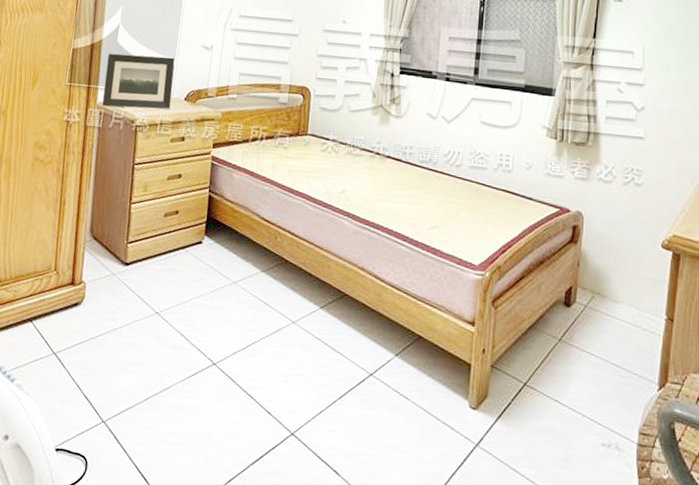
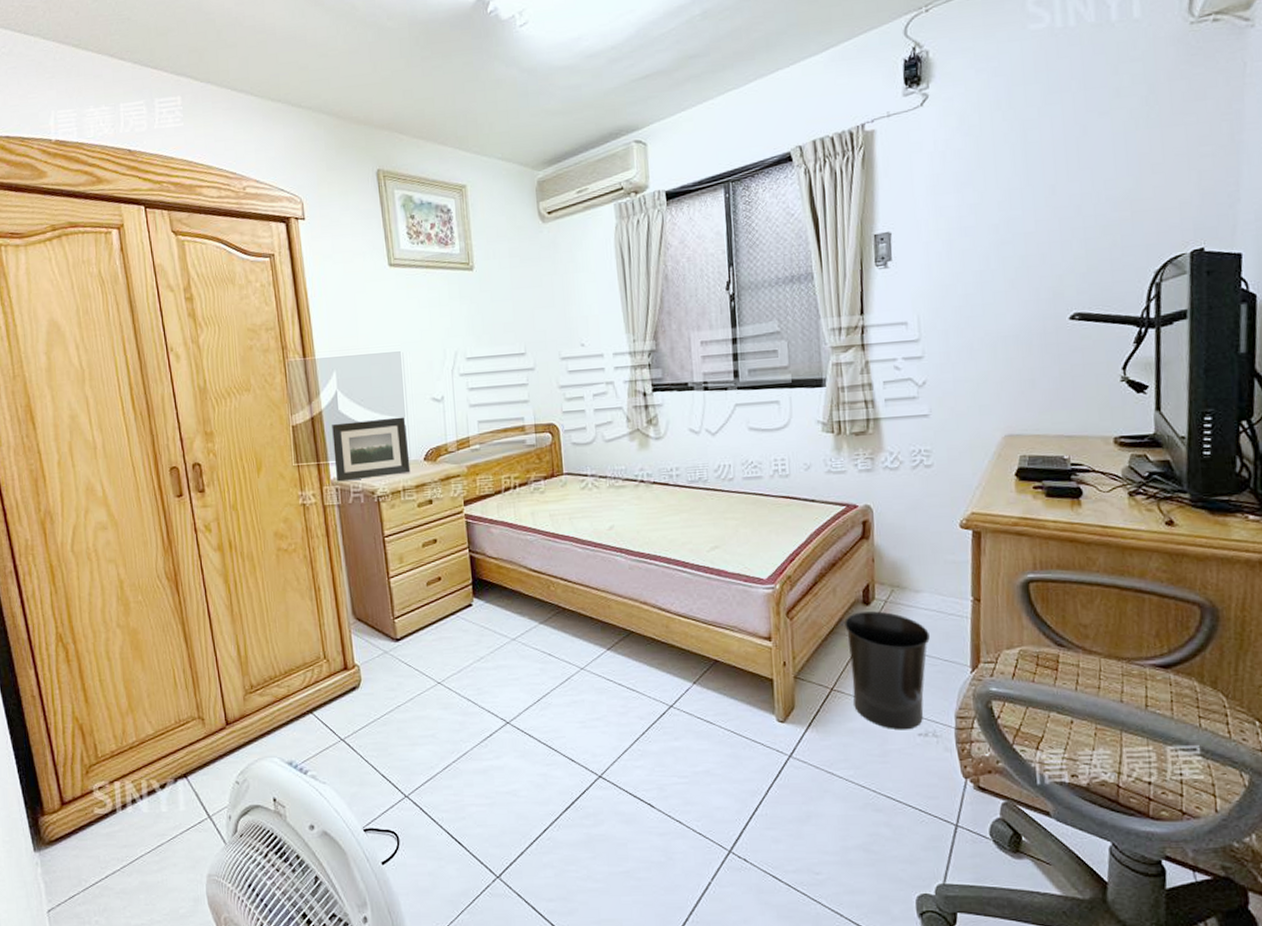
waste bin: none [544,312,623,438] -> present [844,611,930,730]

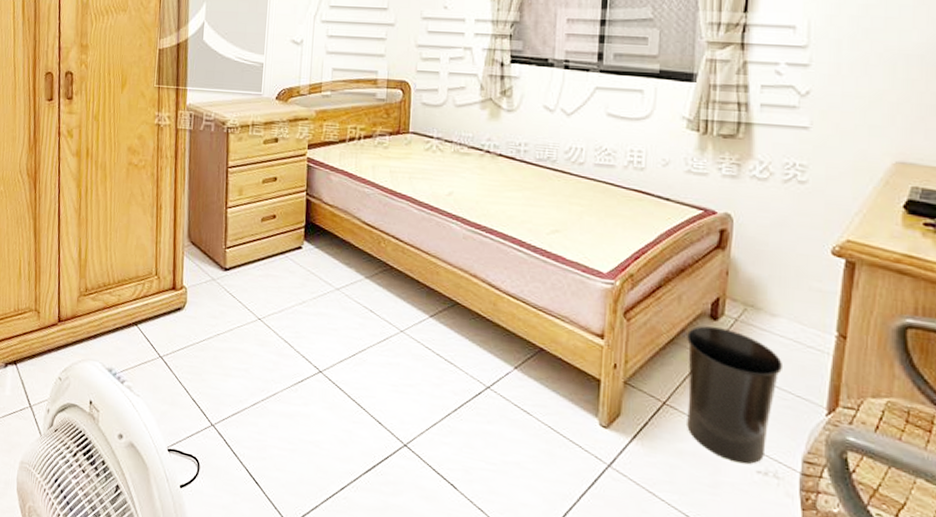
picture frame: present [332,417,411,482] -> none [192,52,264,110]

